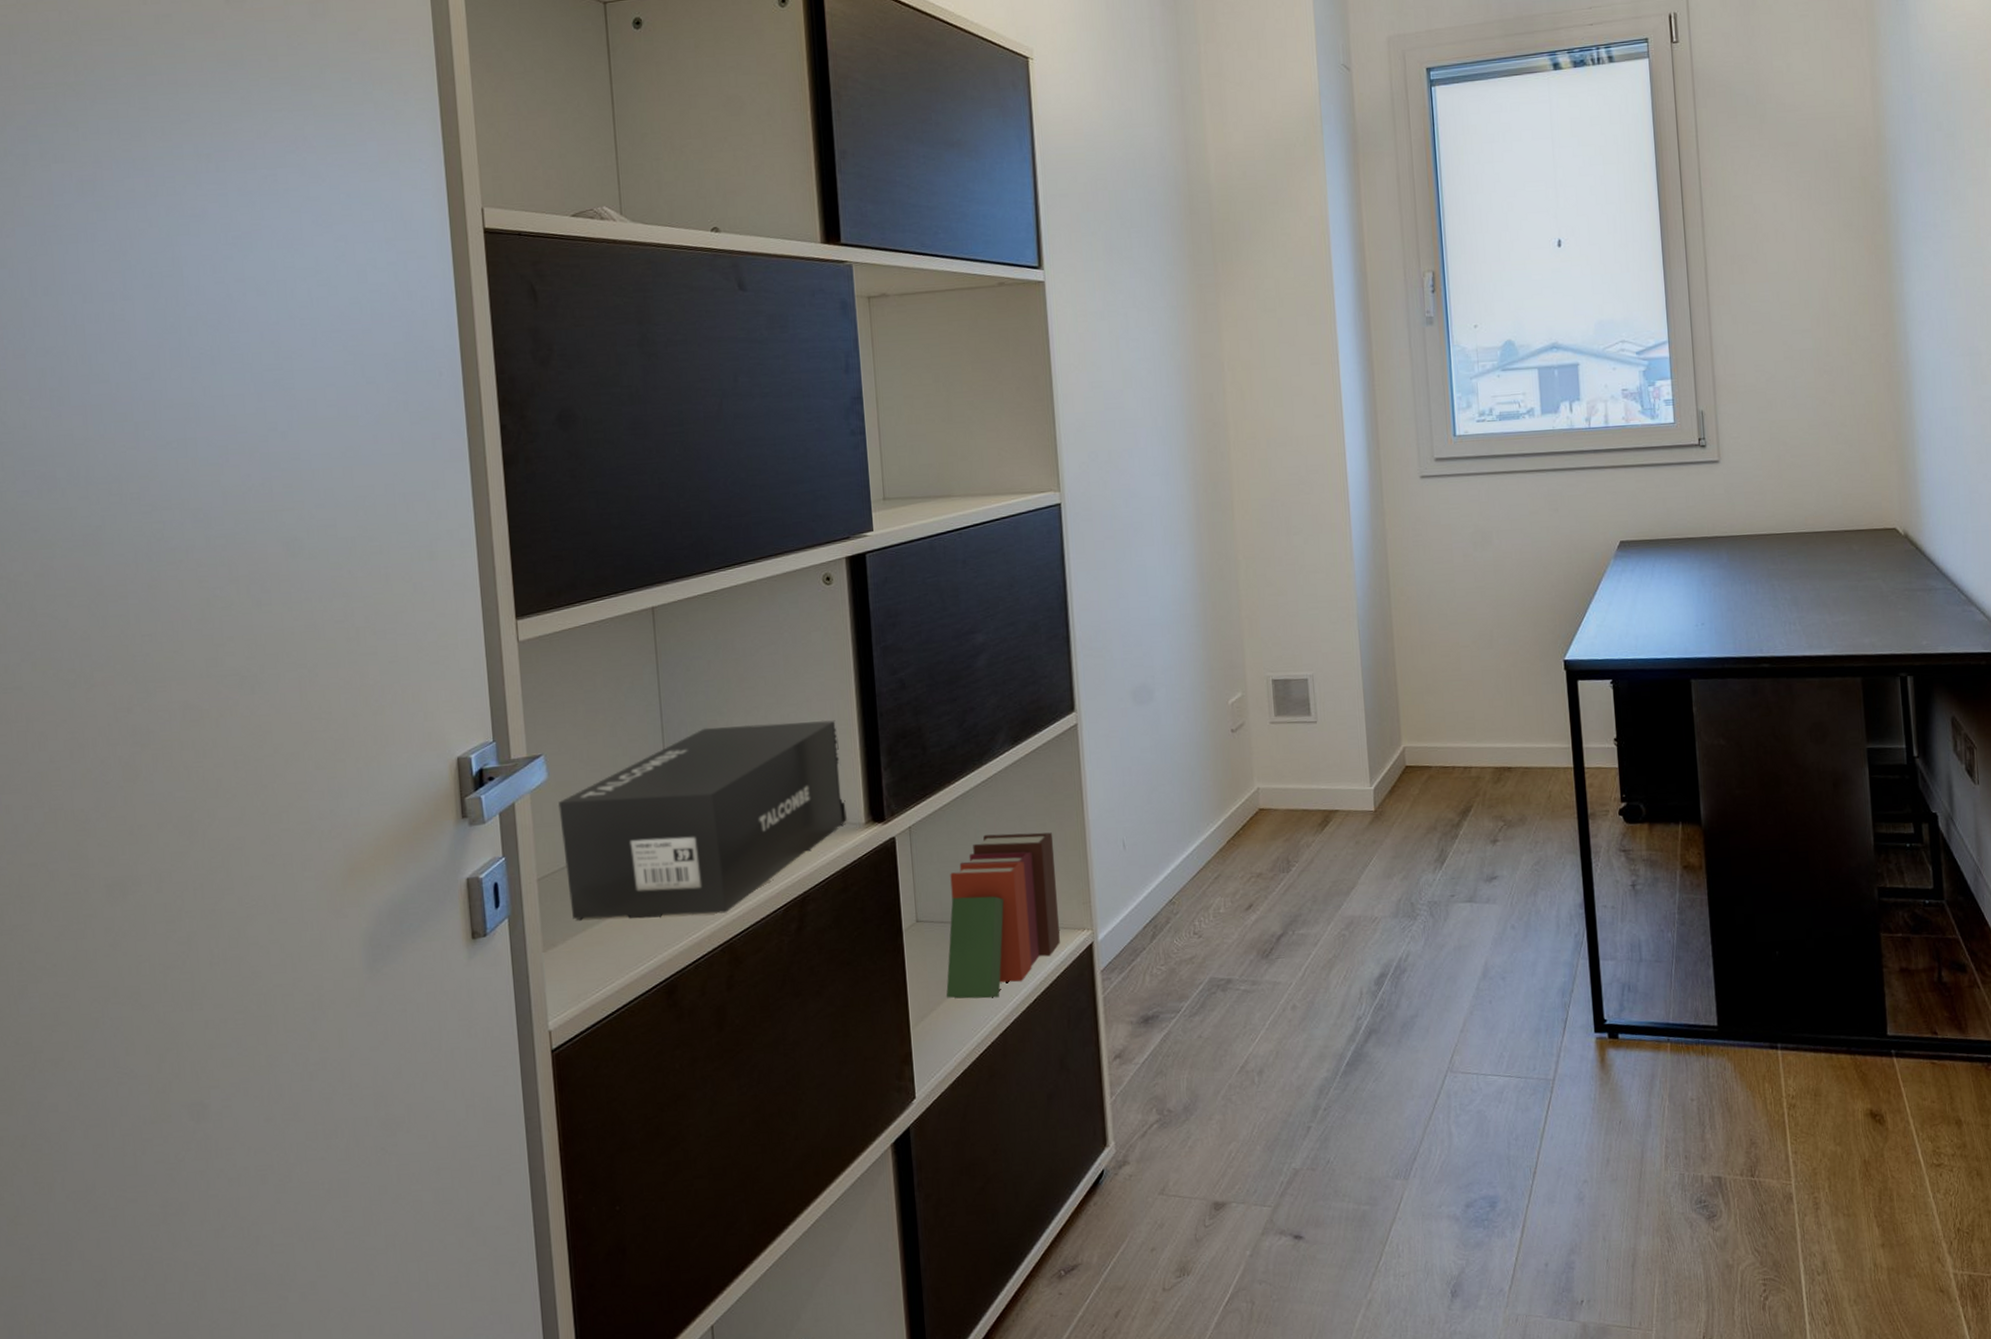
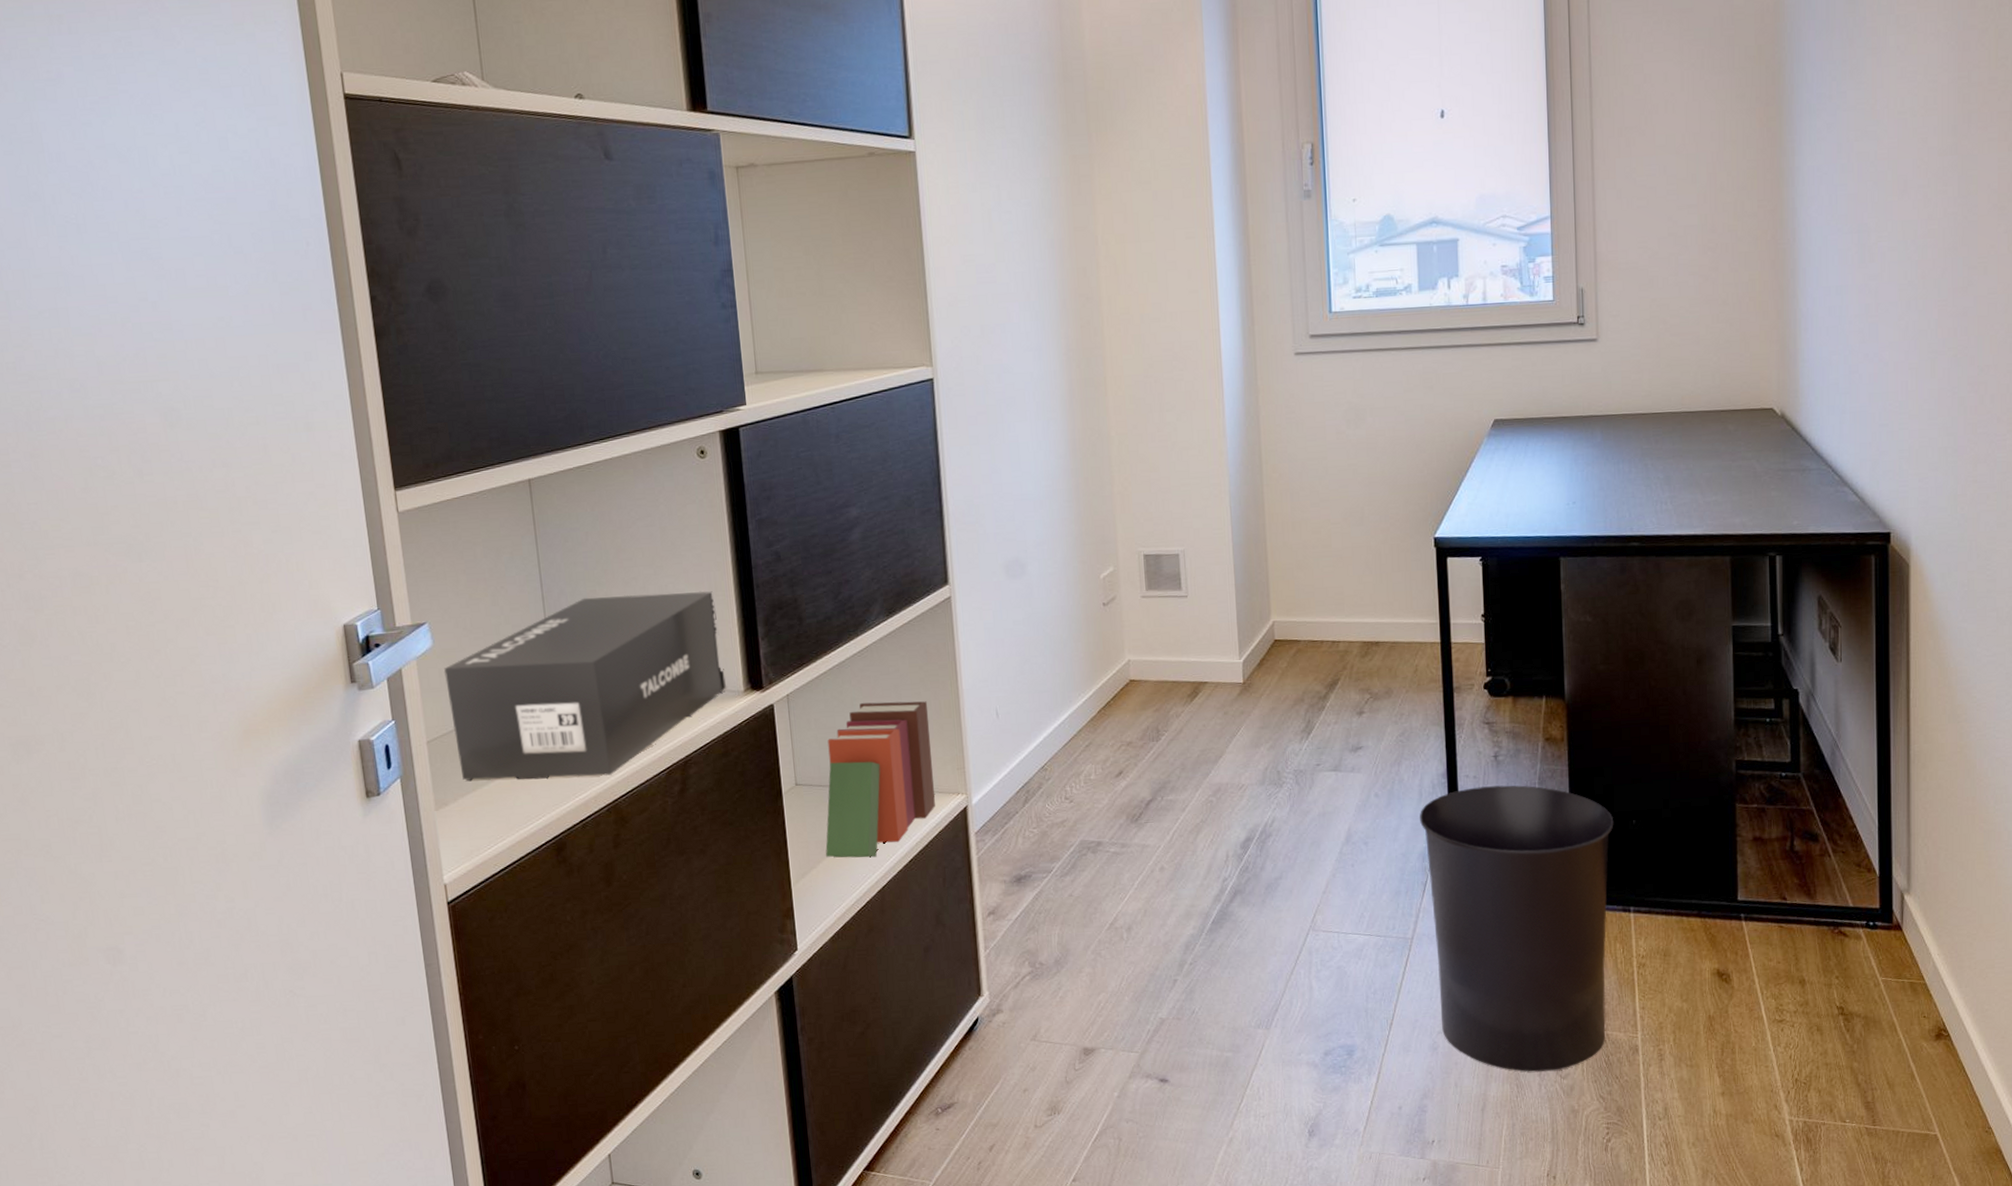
waste bin: none [1558,915,1758,1224] -> present [1420,785,1614,1072]

